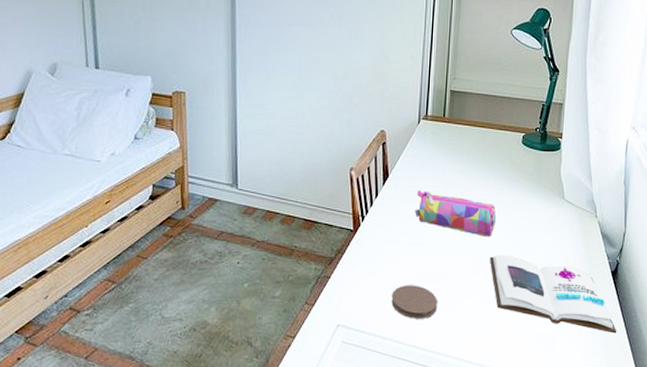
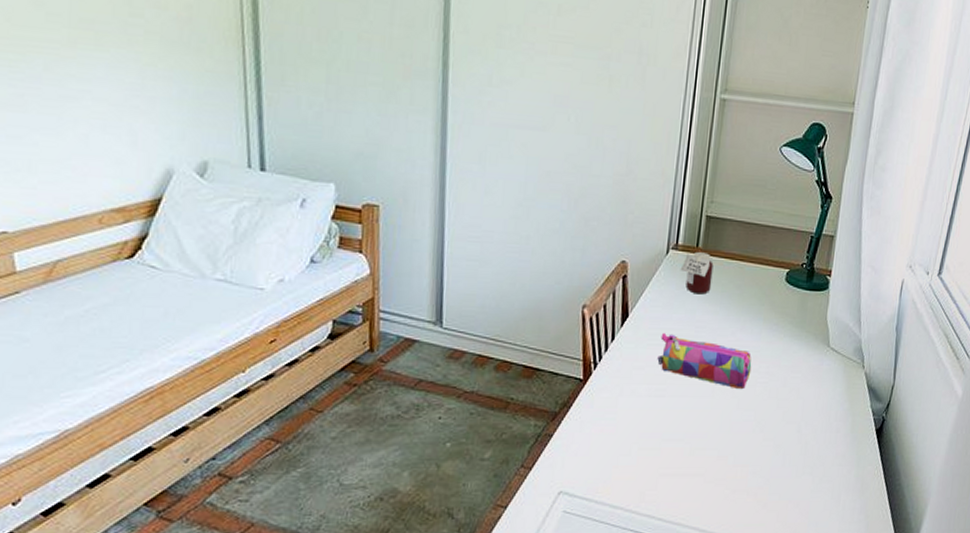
coaster: present [391,285,438,319] -> none [624,445,680,484]
jar: none [430,121,459,157] -> present [680,252,714,295]
book: present [490,254,617,334] -> none [741,409,878,499]

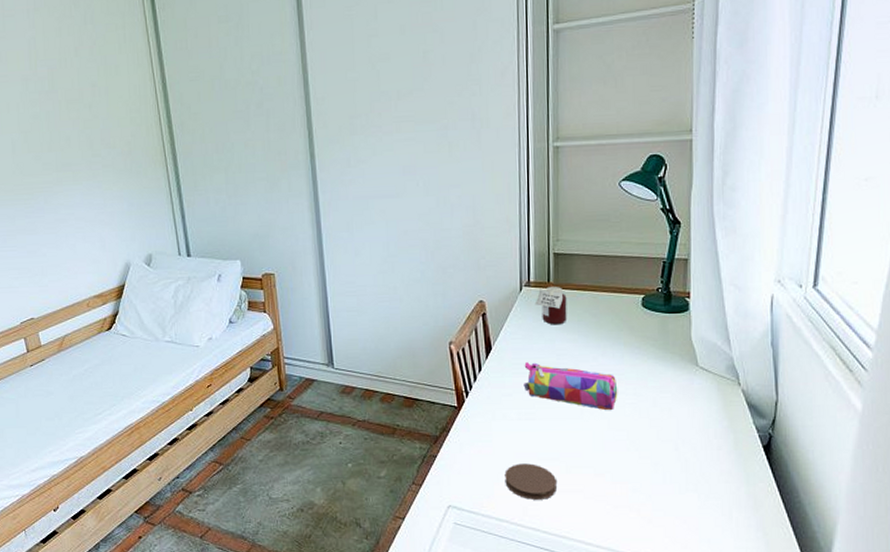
coaster: none [624,445,680,484] -> present [505,463,558,500]

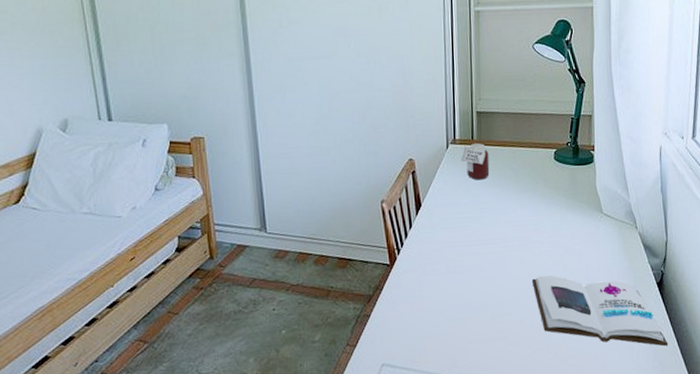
coaster: present [505,463,558,500] -> none [435,315,484,351]
pencil case: present [523,361,618,411] -> none [451,216,536,259]
book: none [614,428,776,516] -> present [532,275,668,347]

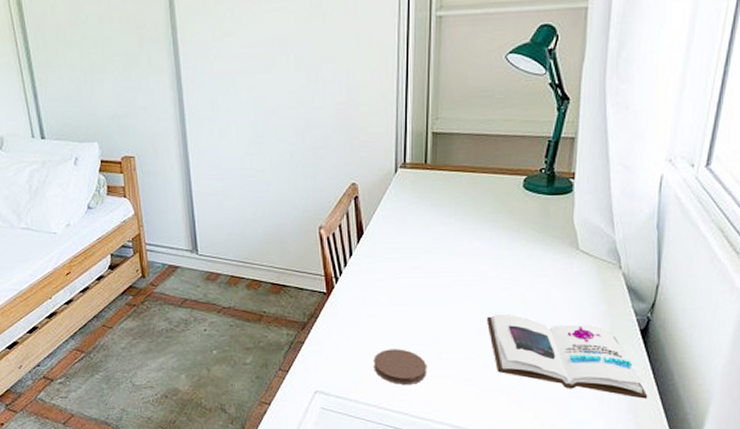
coaster: none [435,315,484,351] -> present [373,349,428,385]
jar: present [460,143,490,180] -> none [410,168,444,208]

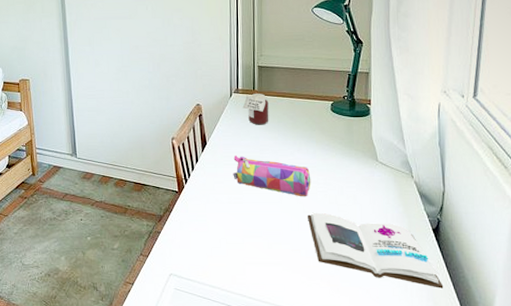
coaster: present [373,349,428,385] -> none [217,240,261,270]
pencil case: none [396,246,494,296] -> present [233,155,311,197]
jar: none [410,168,444,208] -> present [242,94,269,125]

